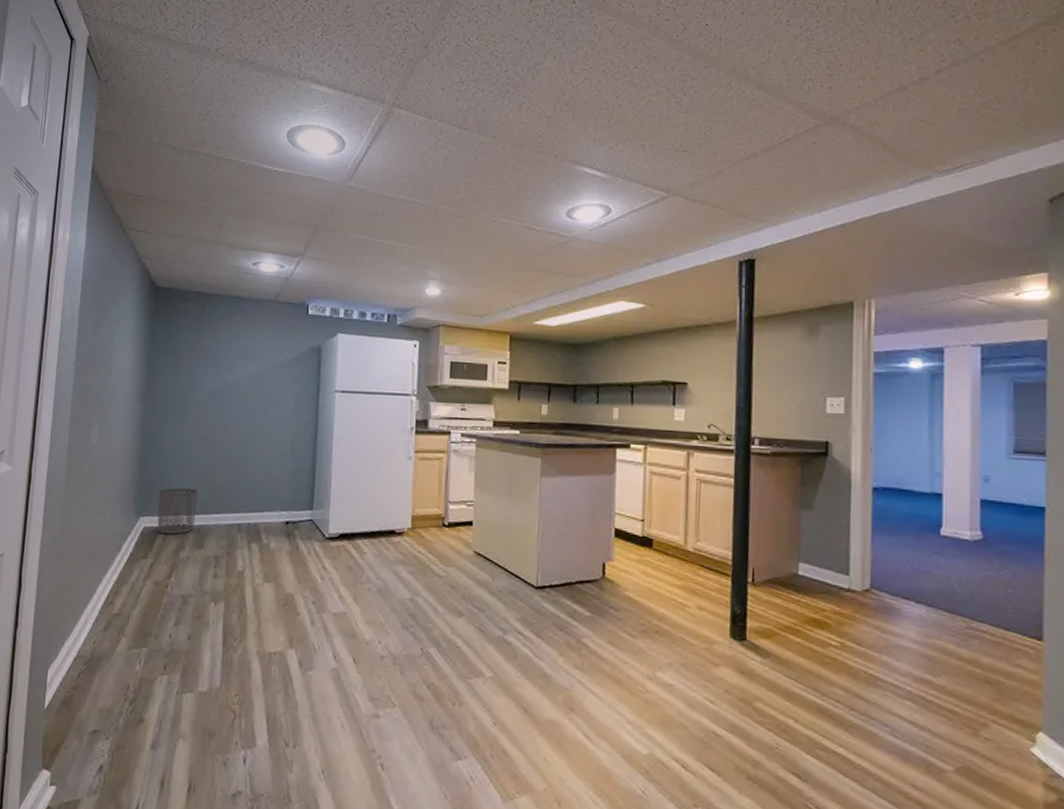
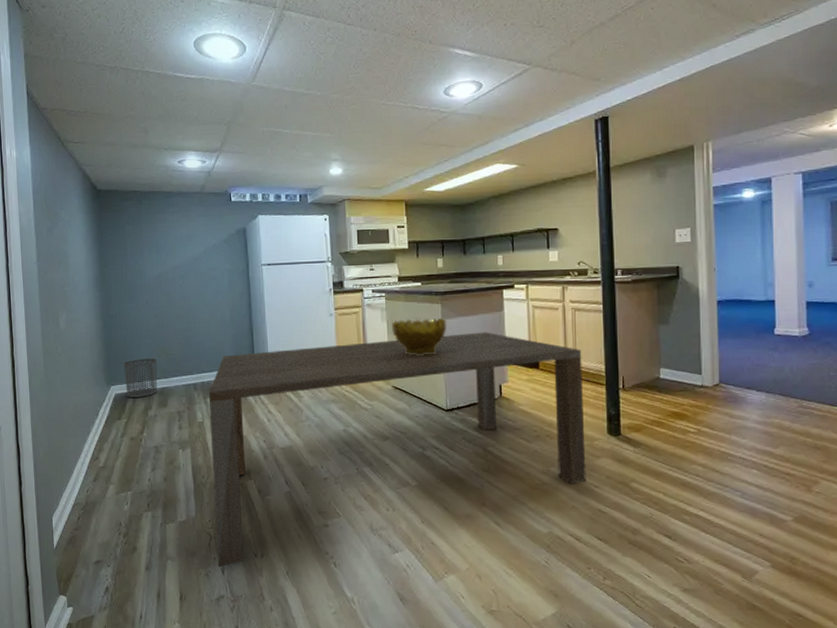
dining table: none [239,493,705,755] -> present [208,332,586,567]
decorative bowl: none [480,472,547,518] -> present [392,318,447,356]

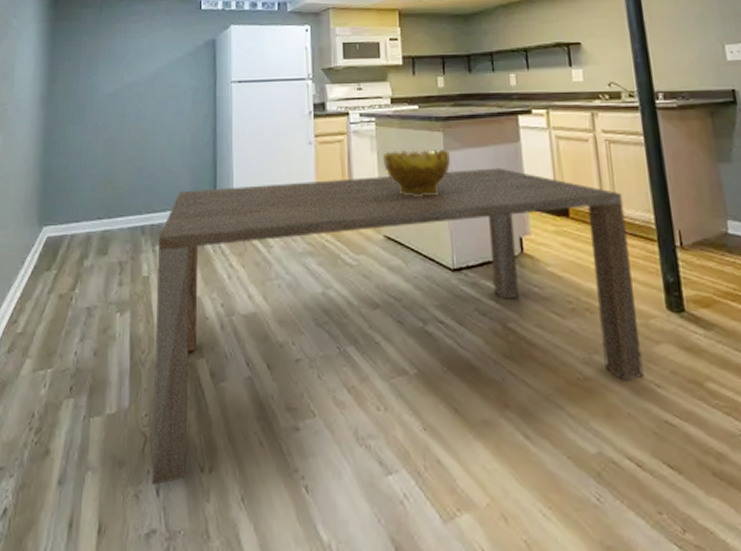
waste bin: present [123,358,158,397] -> none [60,192,101,242]

